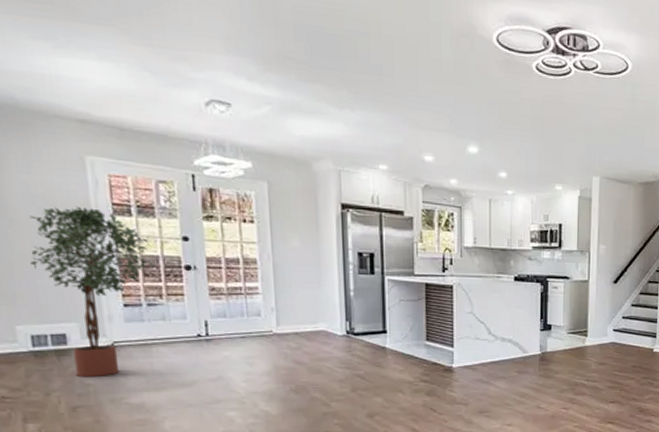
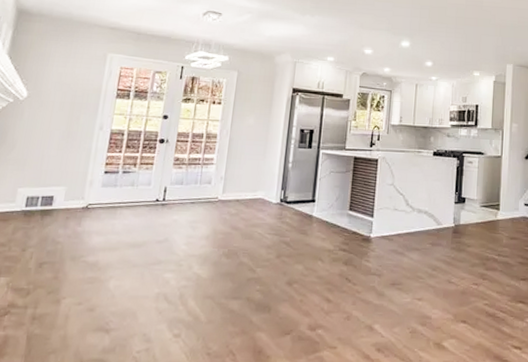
potted tree: present [29,205,157,378] -> none [45,91,139,236]

